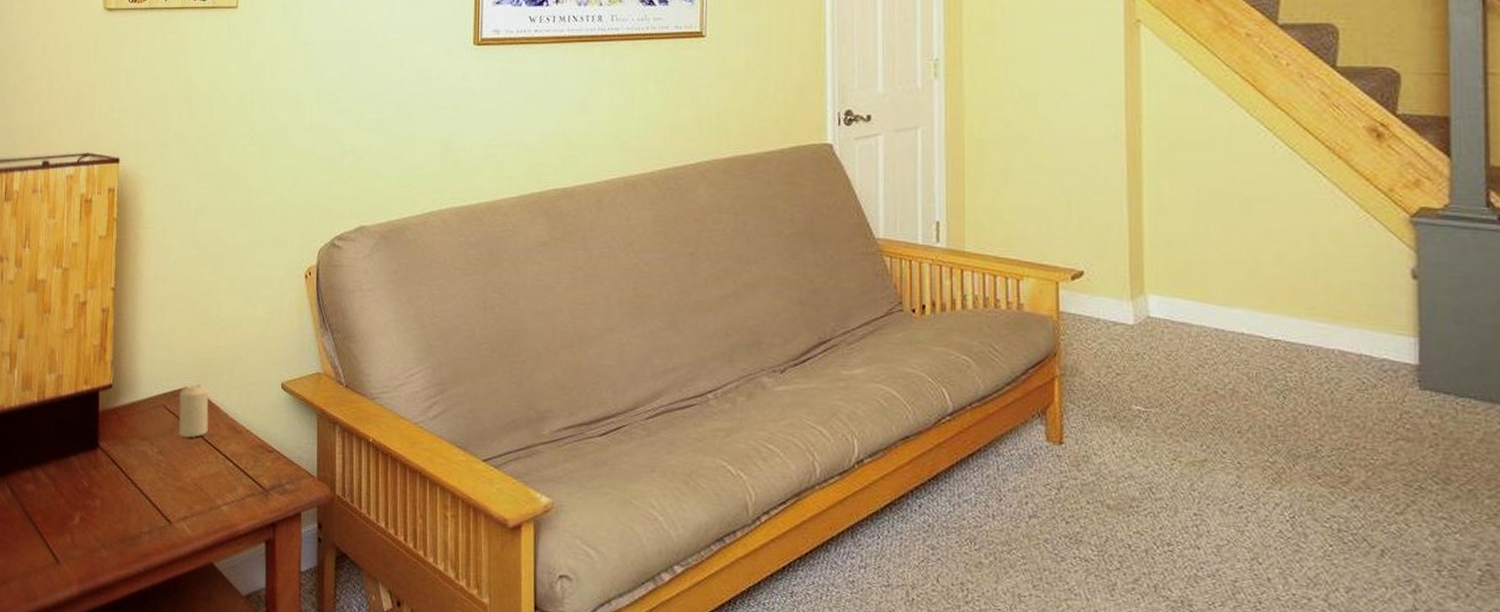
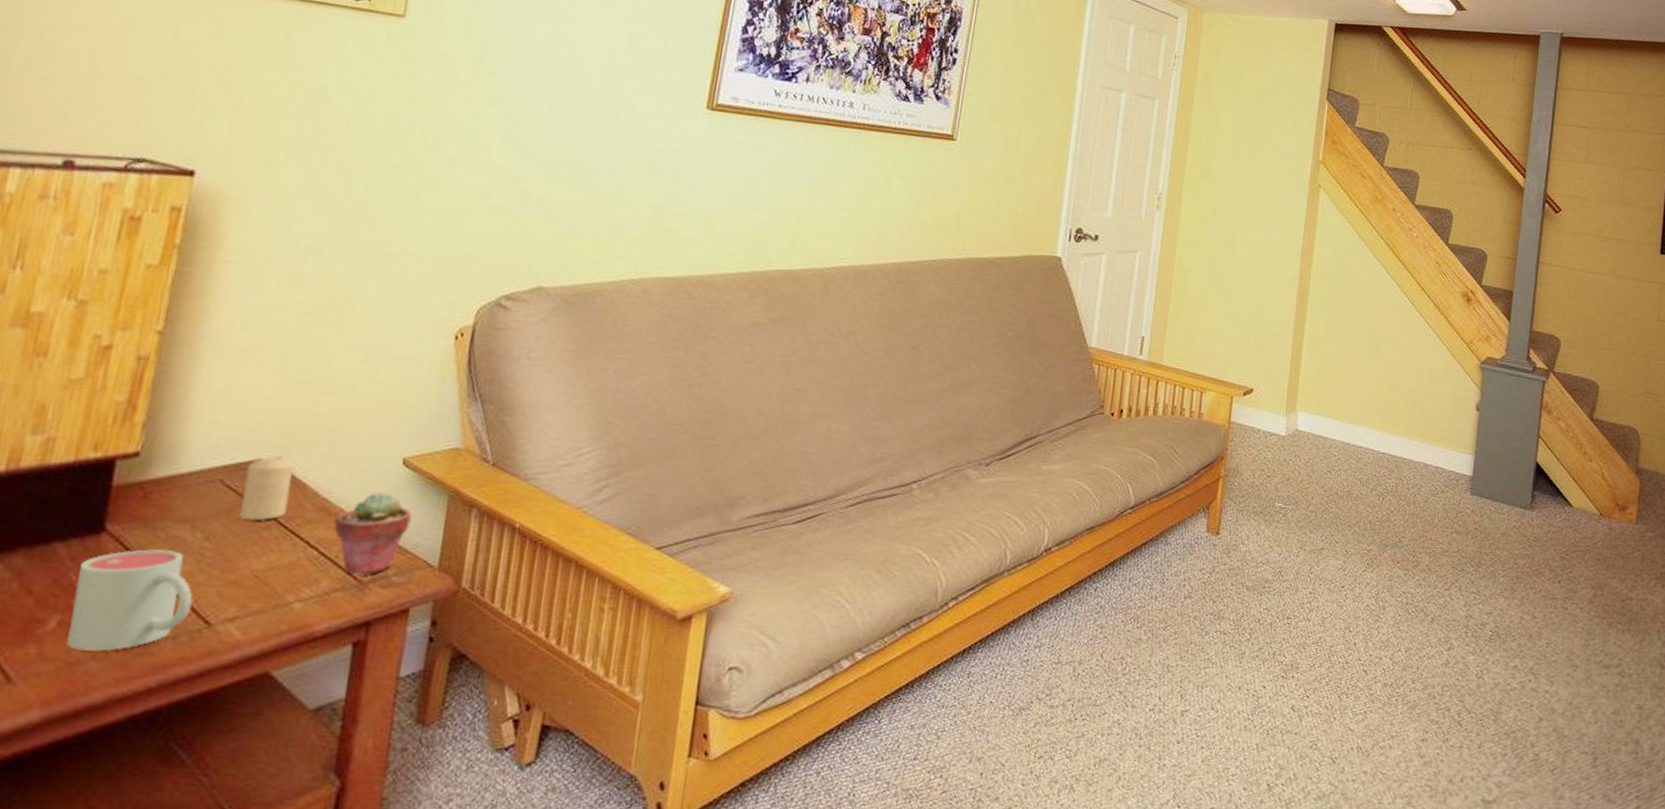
mug: none [86,461,158,542] -> present [67,549,193,651]
potted succulent: none [241,413,293,484] -> present [334,492,412,576]

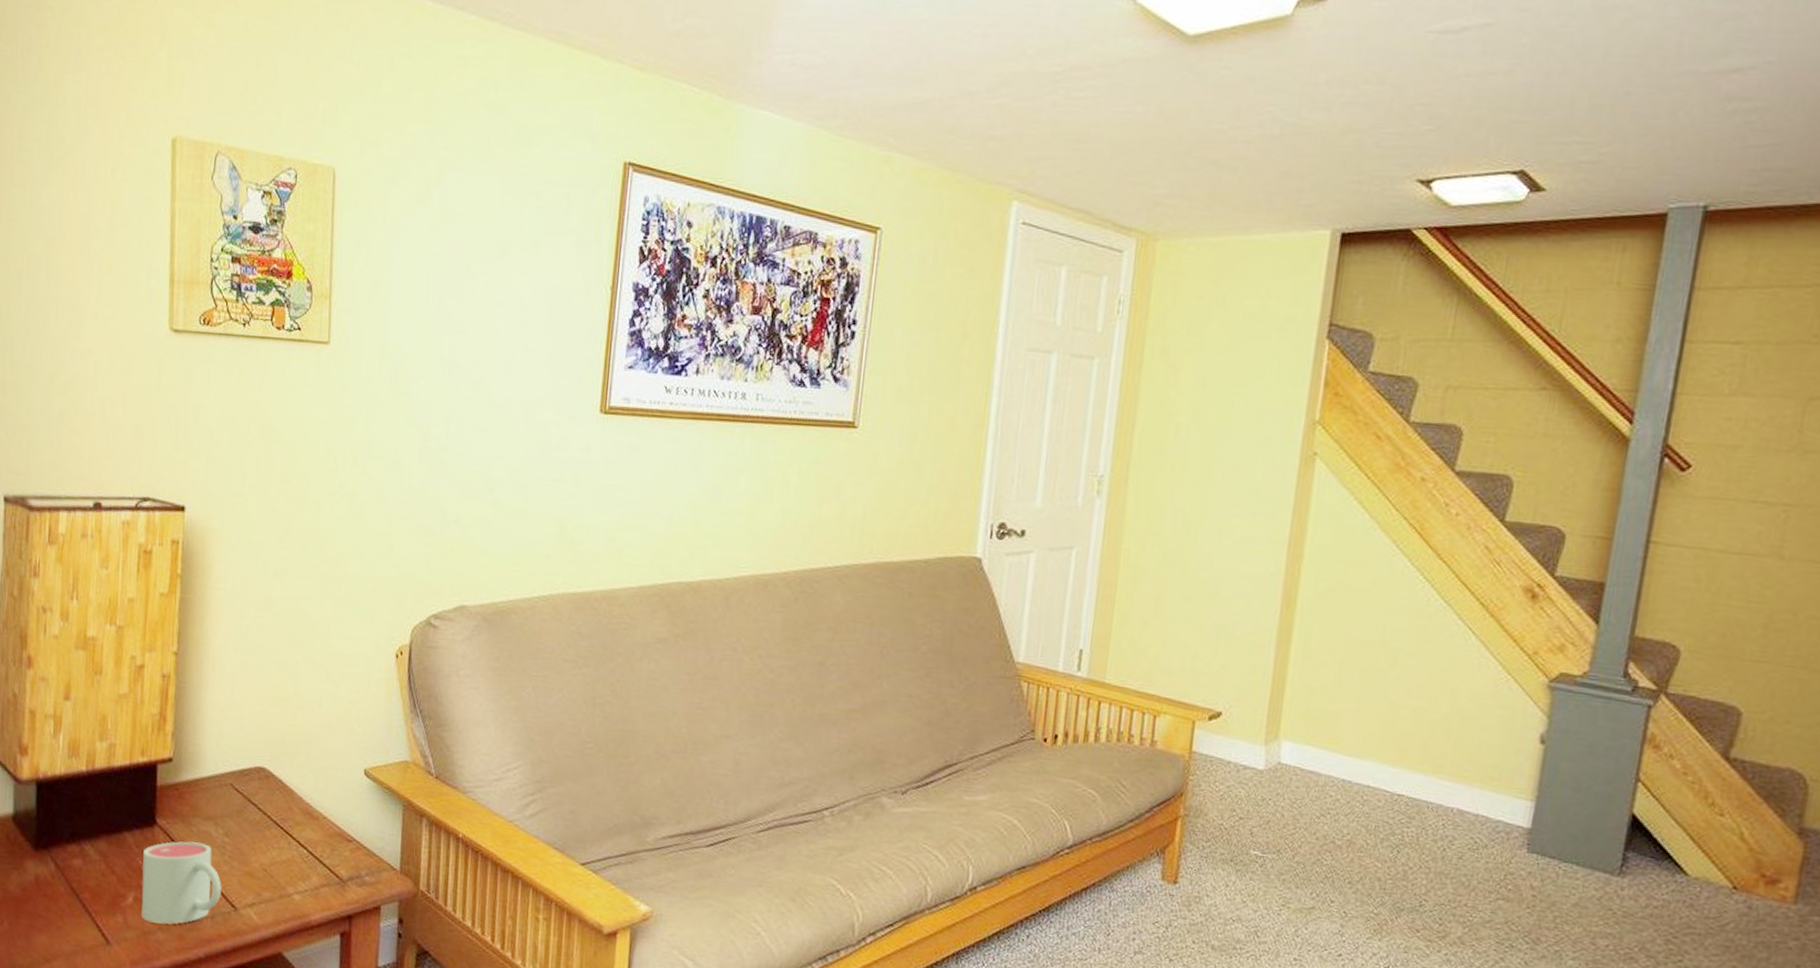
candle: present [240,456,294,521] -> none [247,764,282,821]
potted succulent: present [334,492,412,576] -> none [317,799,375,874]

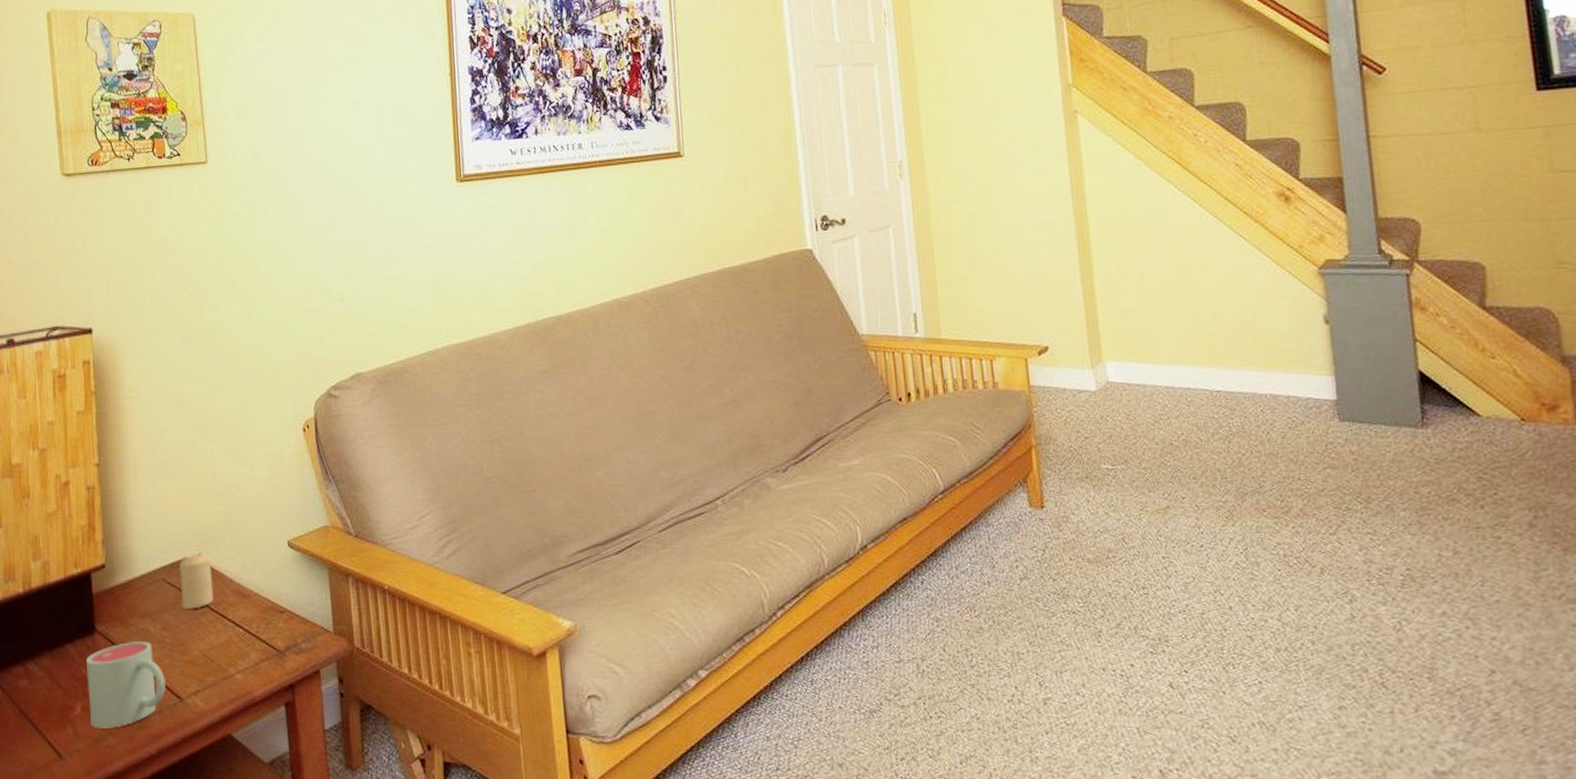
candle: none [247,764,282,821] -> present [179,553,214,610]

